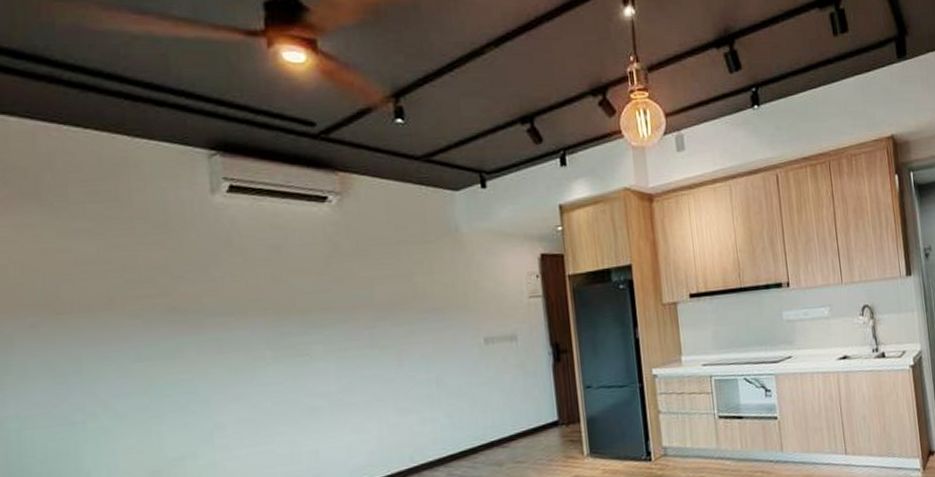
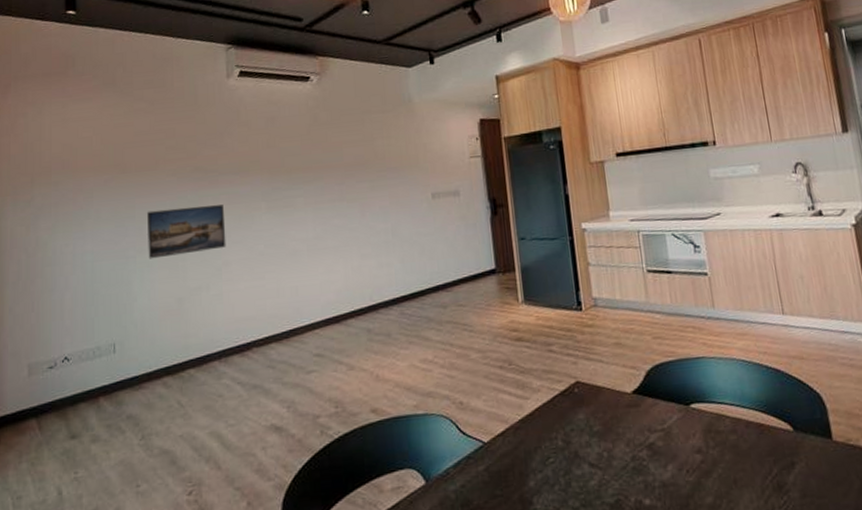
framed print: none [100,354,219,425] -> present [147,205,226,259]

